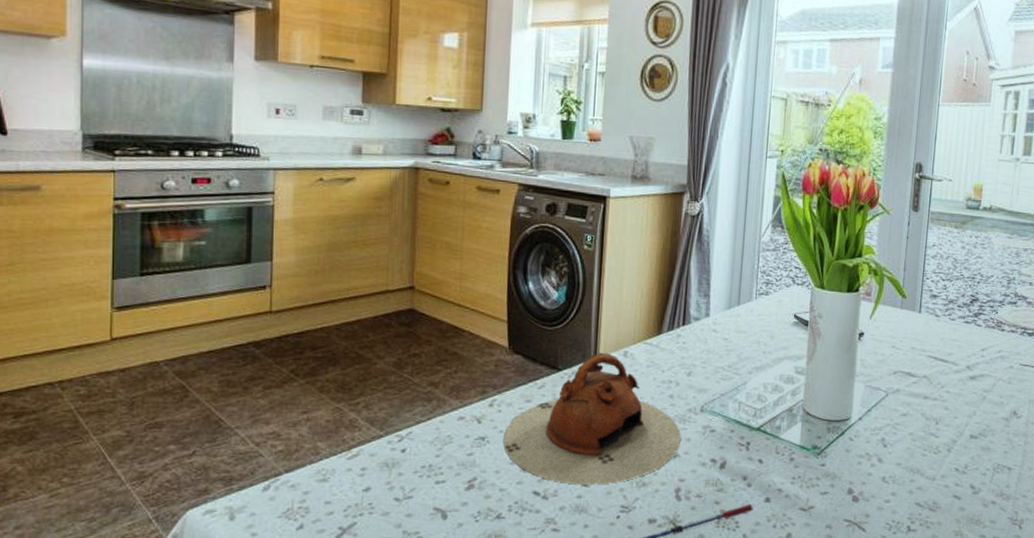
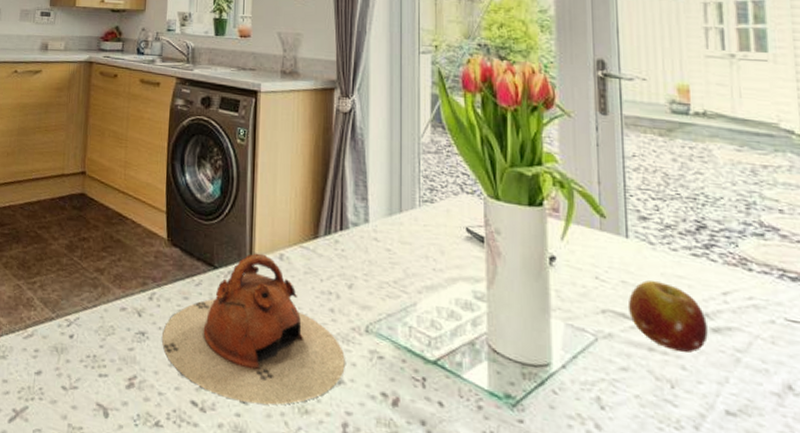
fruit: none [913,344,968,396] -> present [627,280,708,353]

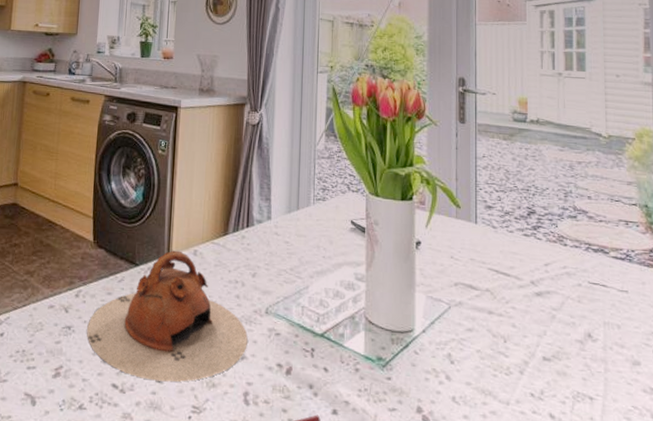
fruit: present [627,280,708,353] -> none [474,257,533,313]

